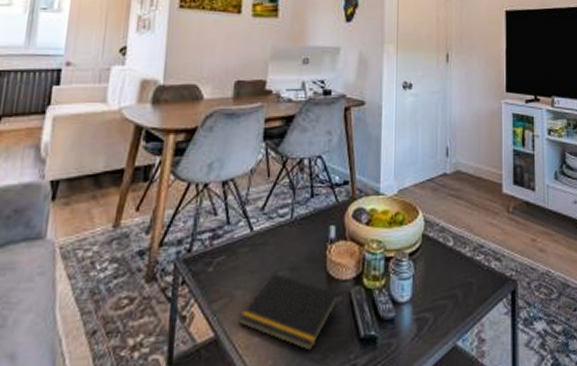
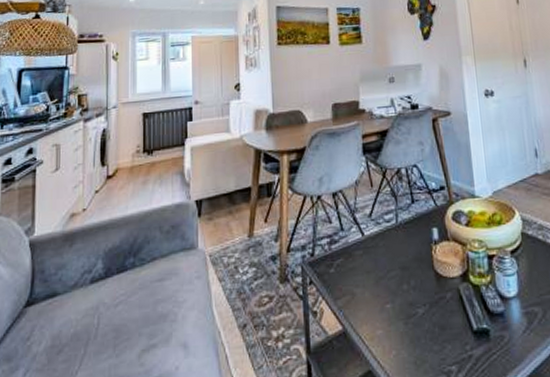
notepad: present [238,273,339,351] -> none [361,272,449,342]

